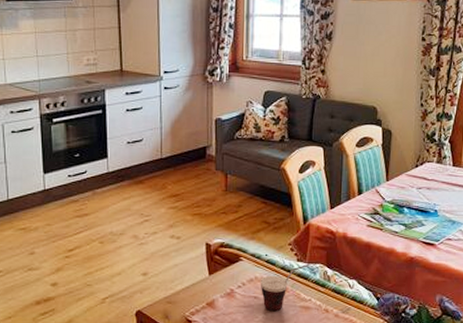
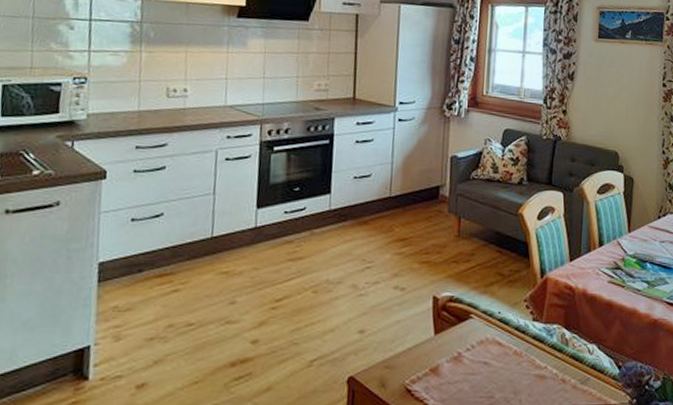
cup: present [260,263,310,311] -> none [491,323,547,380]

